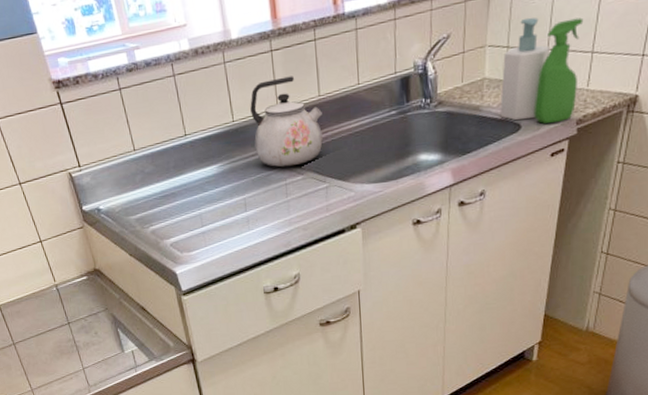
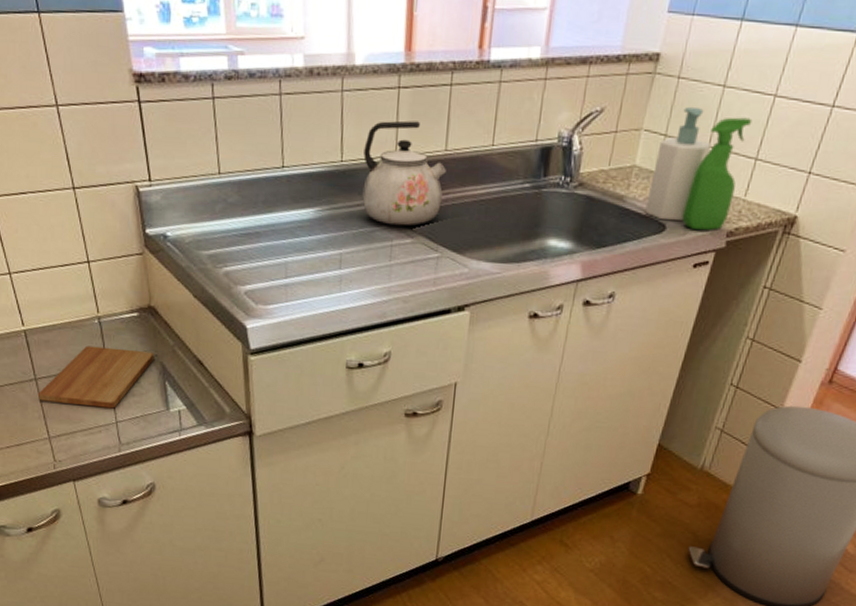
cutting board: none [18,307,106,361] -> present [38,345,155,409]

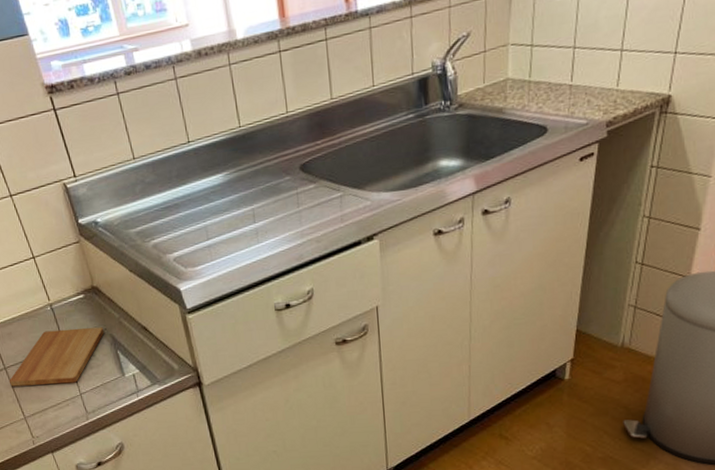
kettle: present [362,120,446,226] -> none [257,78,336,176]
soap bottle: present [645,106,711,222] -> none [524,13,576,124]
spray bottle: present [681,117,753,231] -> none [560,13,612,127]

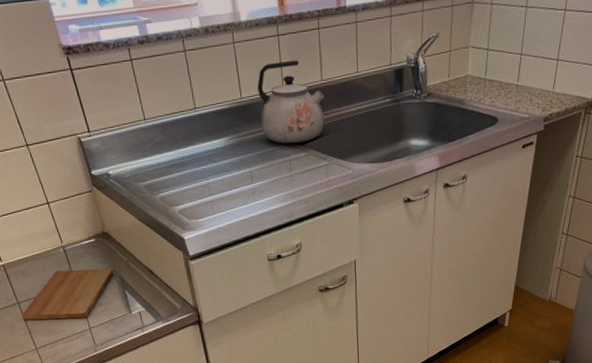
kettle: none [257,78,336,176] -> present [257,60,325,144]

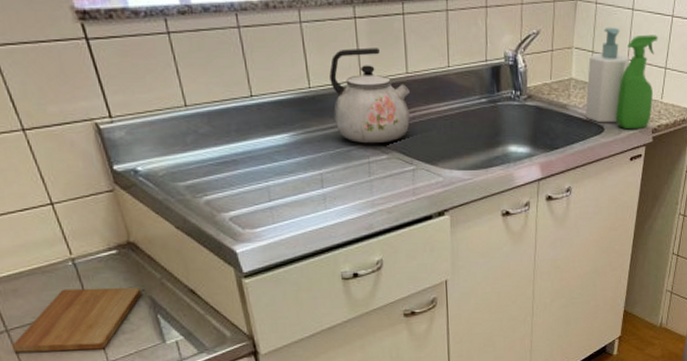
soap bottle: none [480,25,522,115] -> present [585,27,629,123]
spray bottle: none [508,29,551,120] -> present [615,34,658,130]

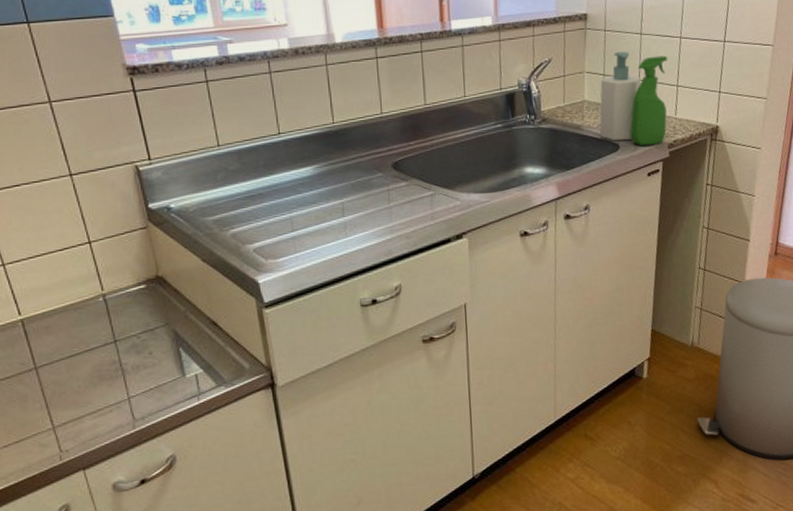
cutting board: present [12,287,142,353] -> none [39,321,166,390]
kettle: present [329,48,410,144] -> none [352,83,428,173]

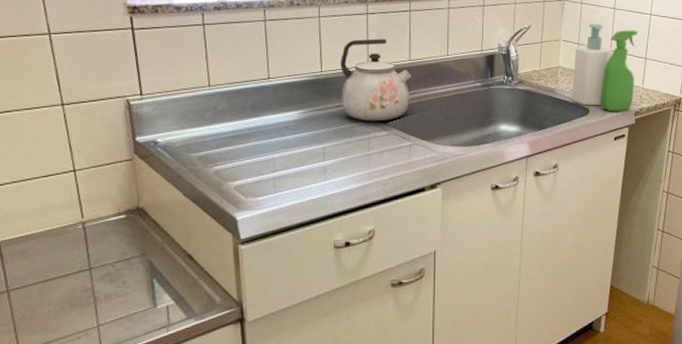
kettle: none [352,83,428,173] -> present [340,38,411,122]

